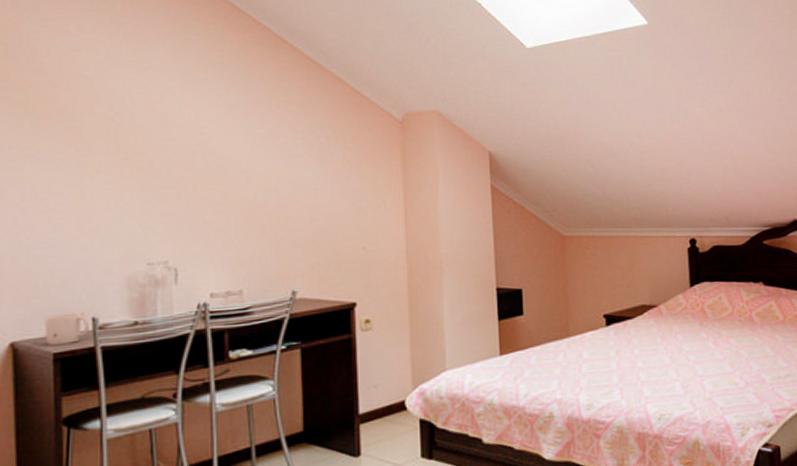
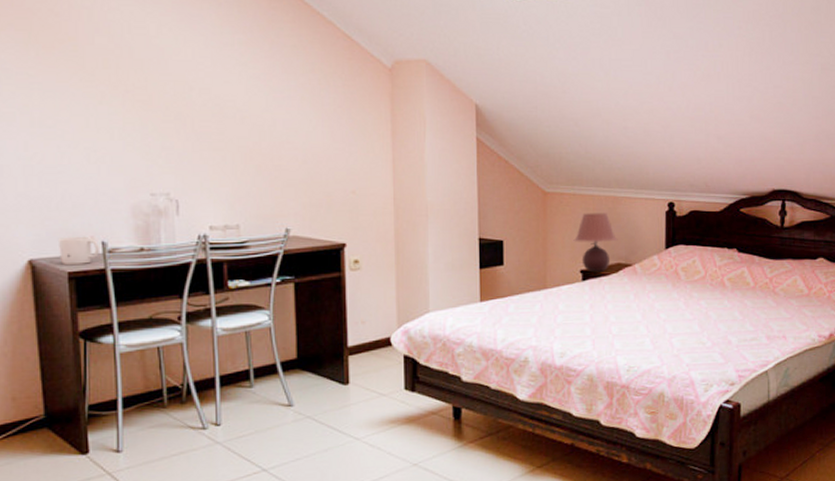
table lamp: none [595,253,641,316] -> present [573,212,618,271]

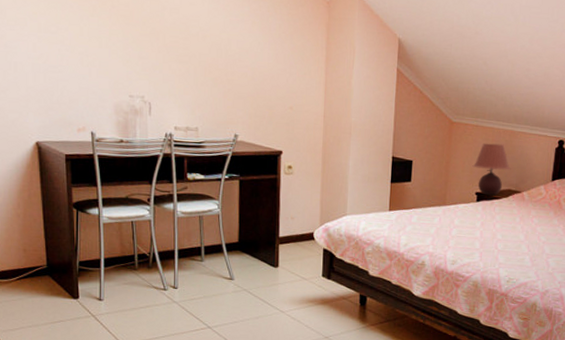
mug: present [59,236,101,264] -> none [59,125,90,149]

